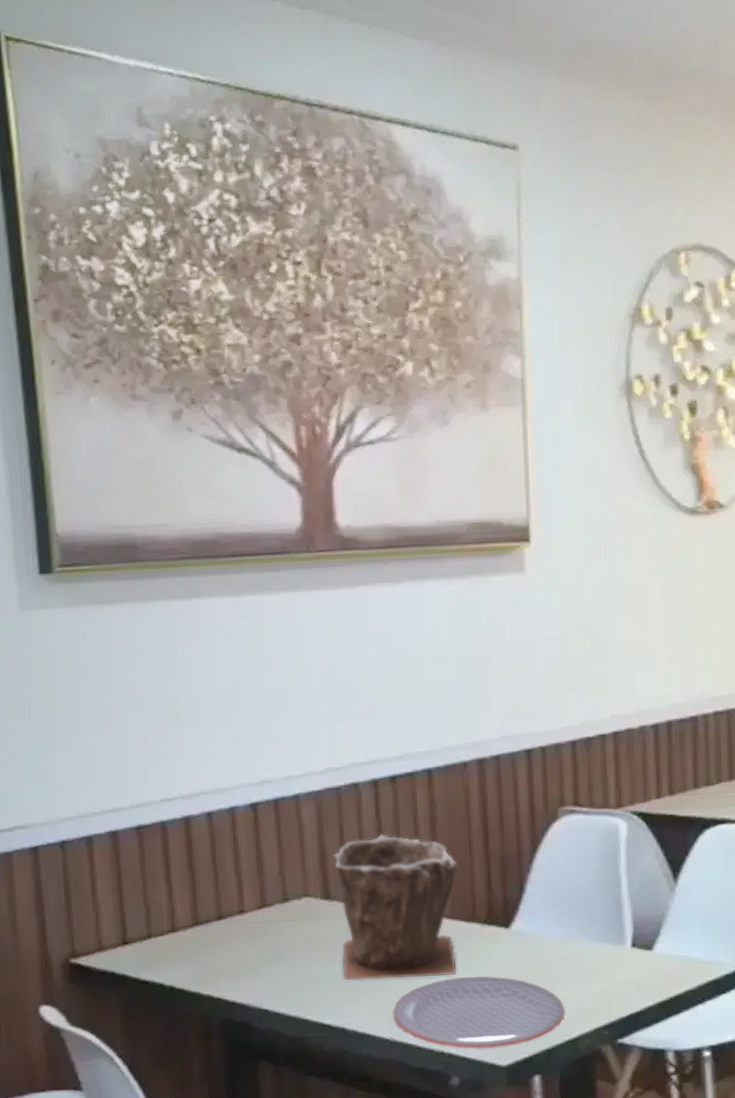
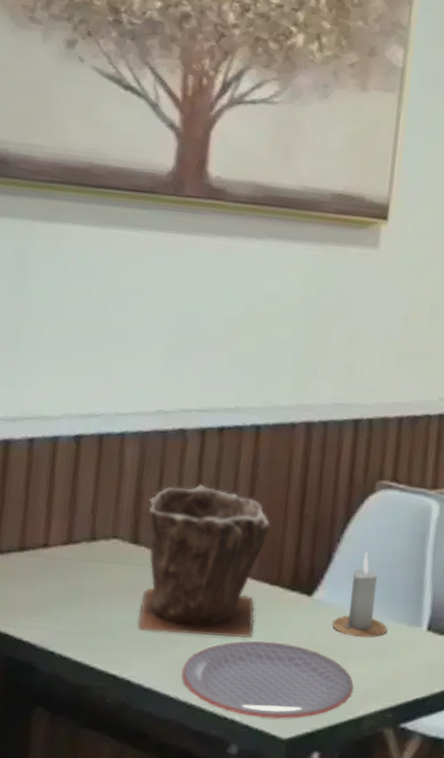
candle: none [535,878,591,962] -> present [332,551,388,638]

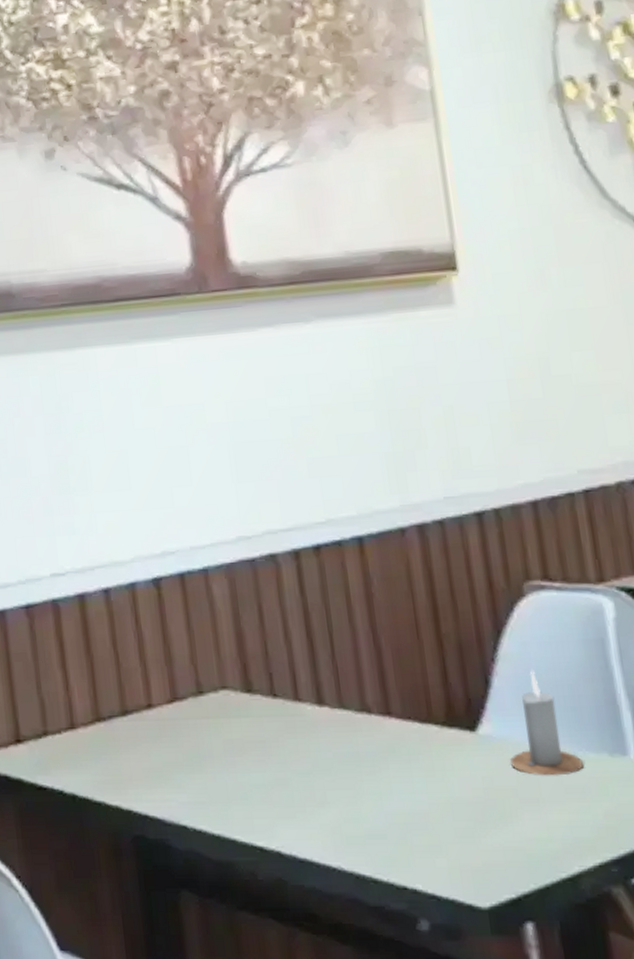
plant pot: present [137,484,271,638] -> none [253,614,415,793]
plate: present [181,641,354,719] -> none [338,791,559,885]

